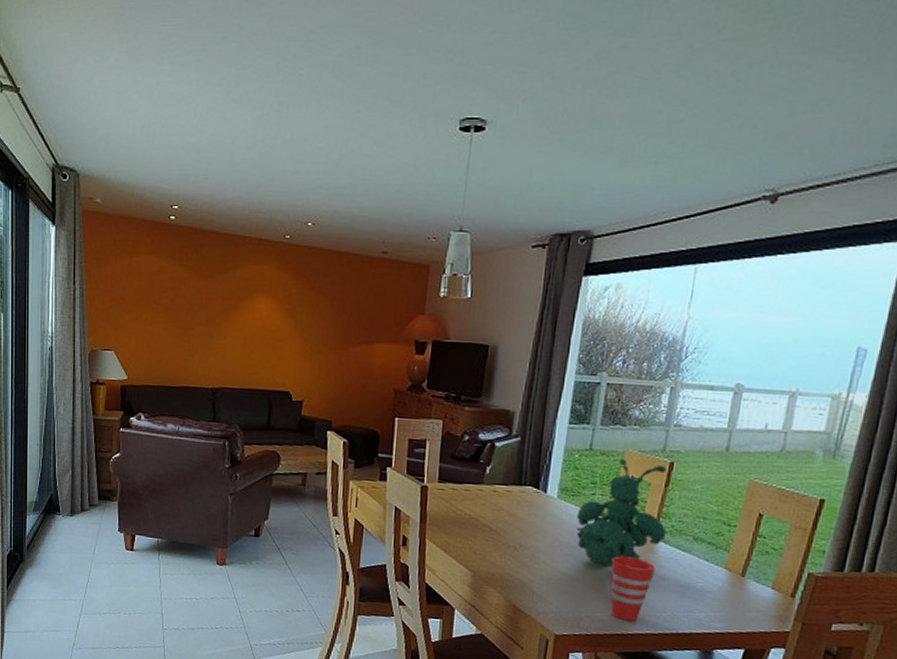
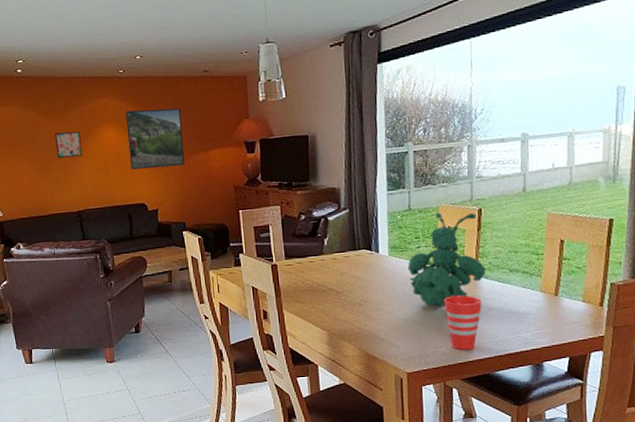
wall art: none [199,294,230,327] -> present [54,131,83,159]
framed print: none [280,283,348,356] -> present [126,107,186,170]

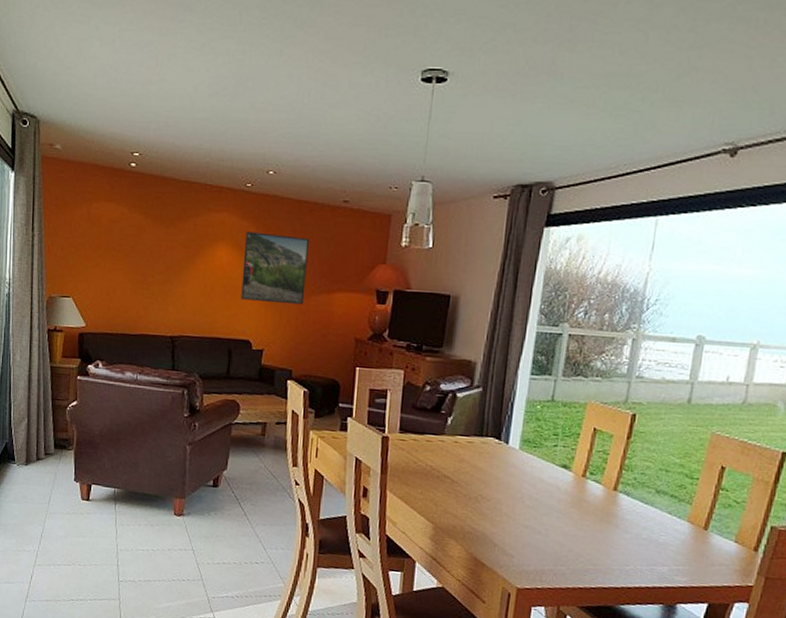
wall art: present [54,131,83,159] -> none [159,242,190,275]
plant: present [407,212,486,307] -> none [538,410,629,520]
cup: present [444,295,482,350] -> none [573,508,618,575]

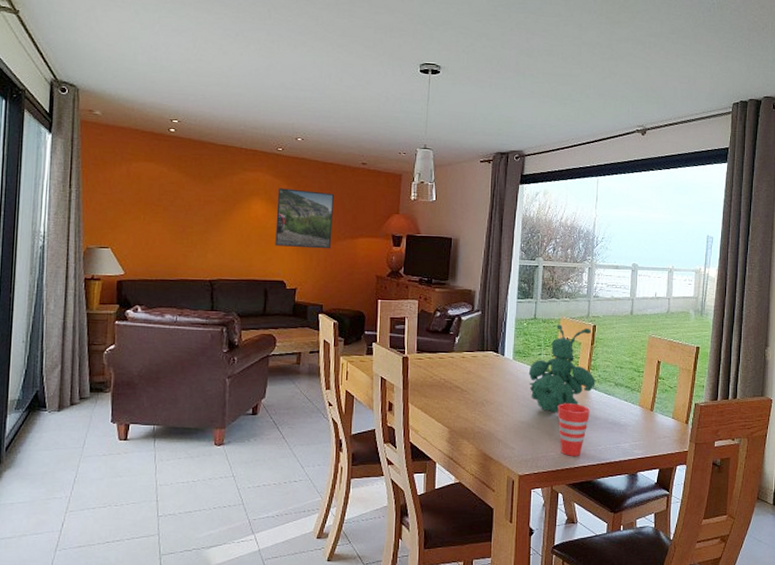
plant: none [538,410,629,520] -> present [528,324,596,413]
cup: none [573,508,618,575] -> present [557,403,590,456]

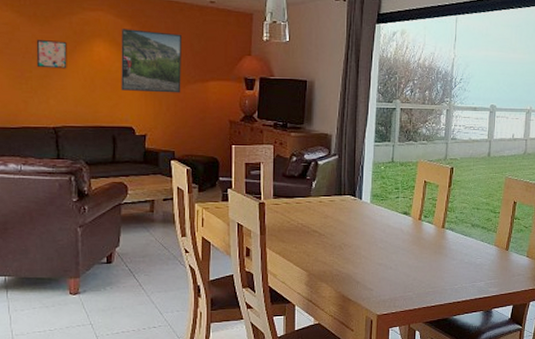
wall art: none [197,197,227,225] -> present [36,39,67,69]
plant: present [528,324,596,413] -> none [386,167,453,254]
cup: present [557,403,590,456] -> none [415,245,447,296]

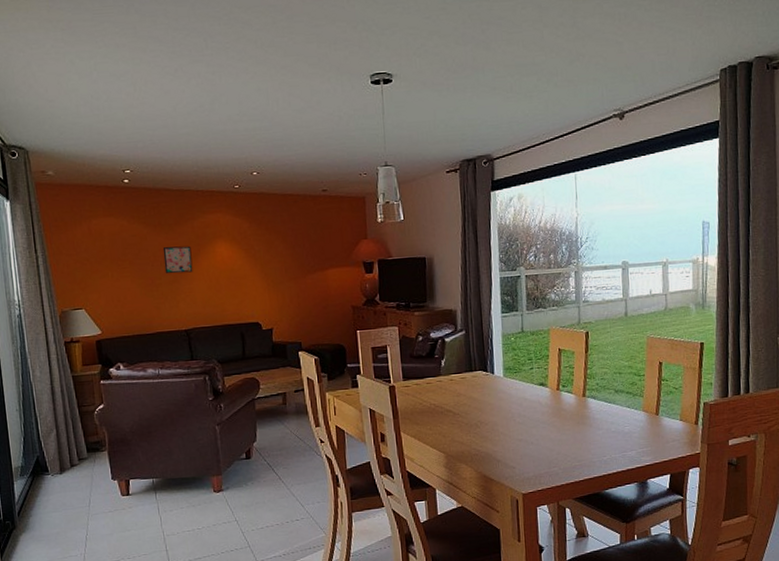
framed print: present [121,29,181,93] -> none [240,225,302,287]

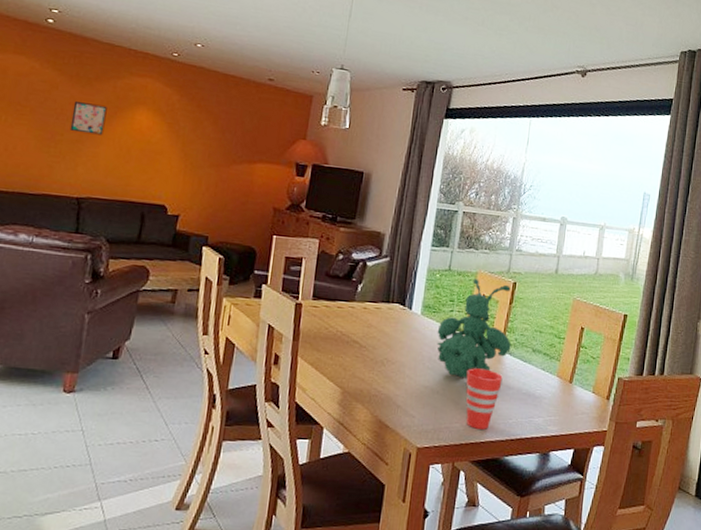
plant: none [521,335,594,427] -> present [437,278,511,379]
cup: none [556,415,591,470] -> present [466,368,503,430]

